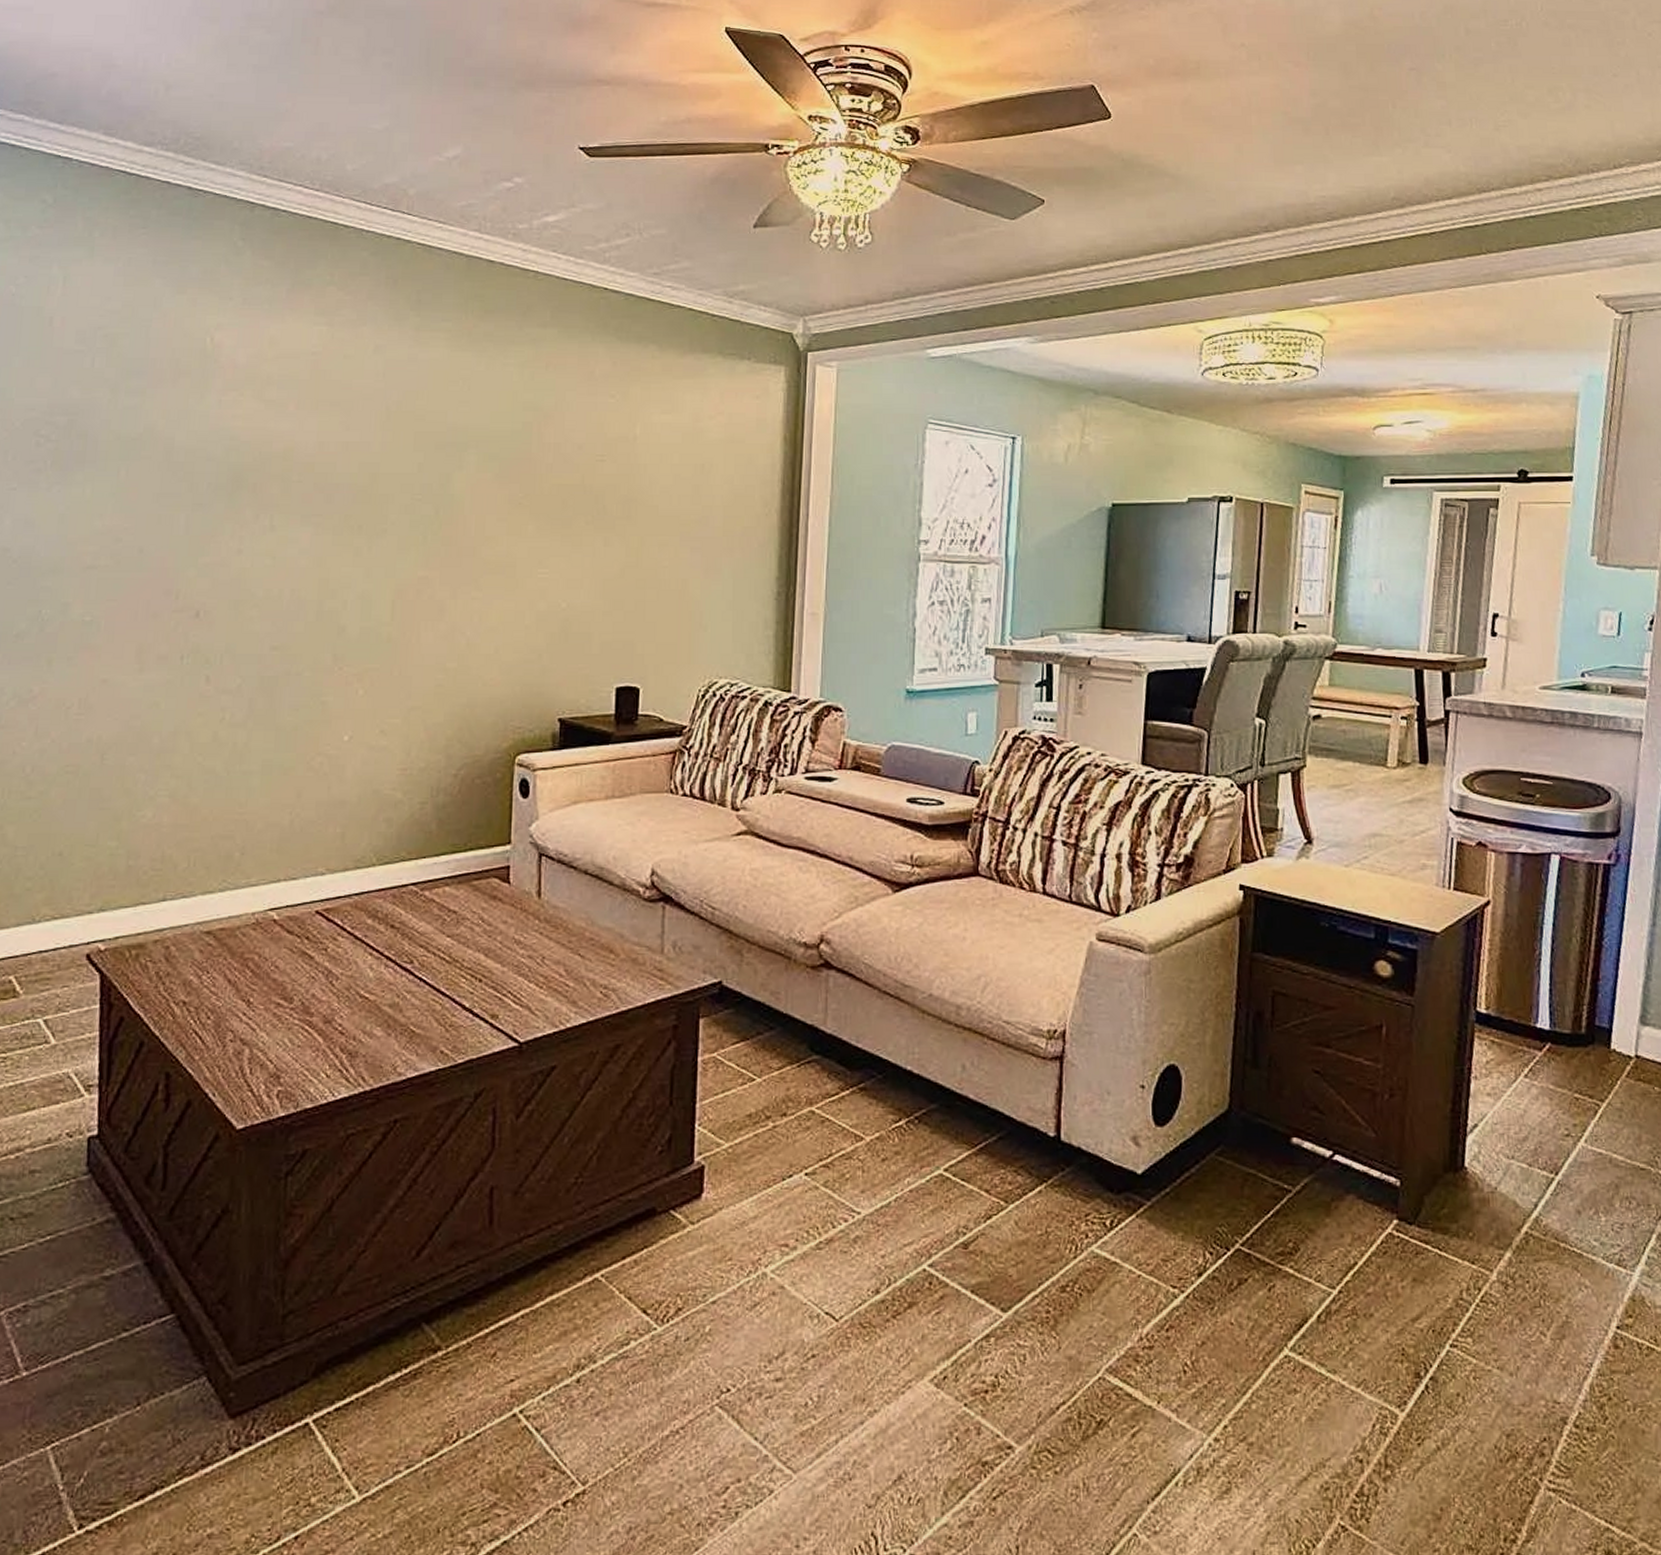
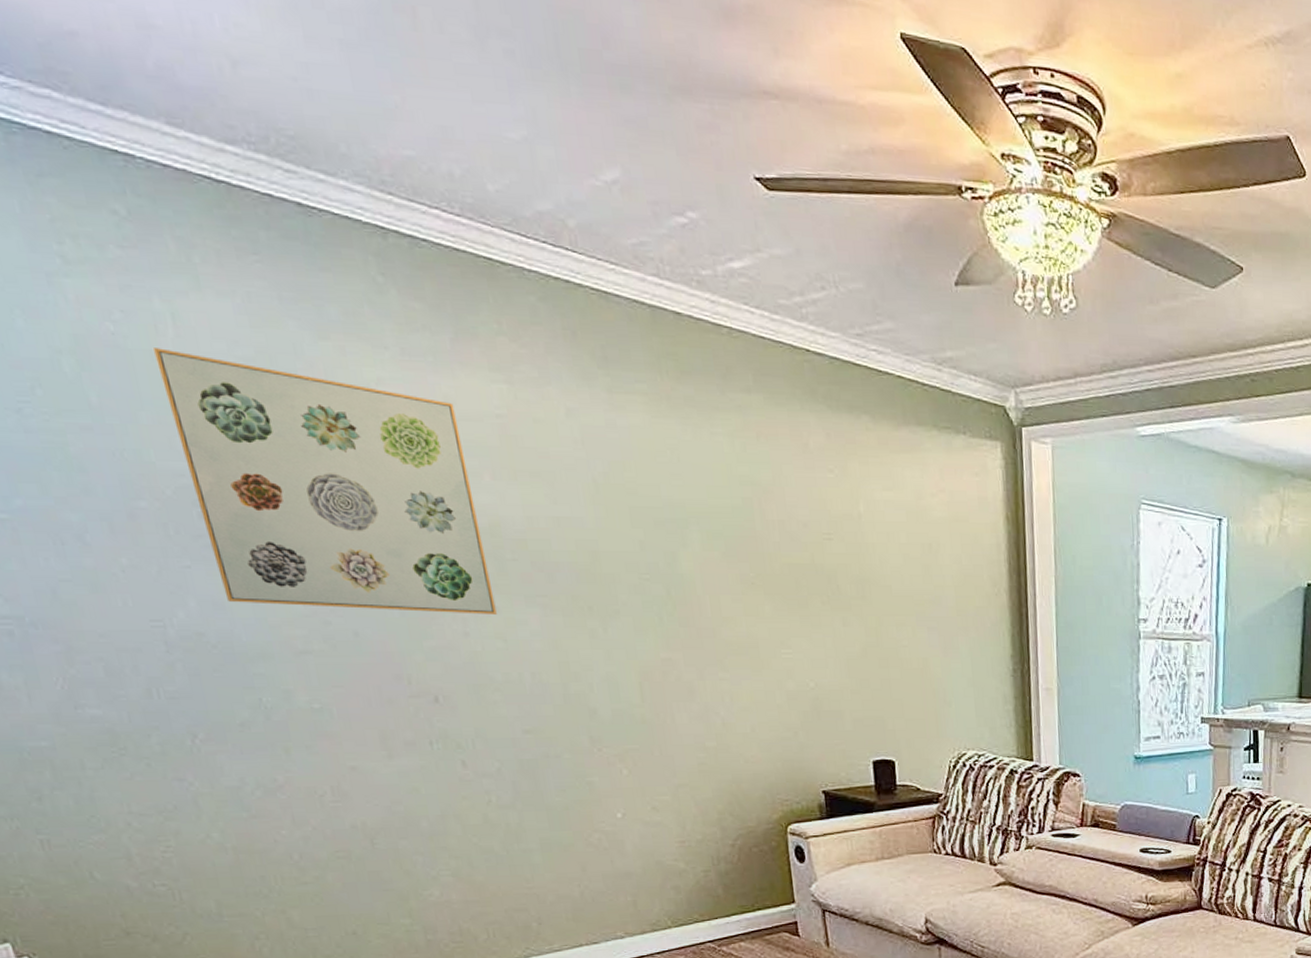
wall art: none [38,305,277,533] -> present [152,348,497,614]

